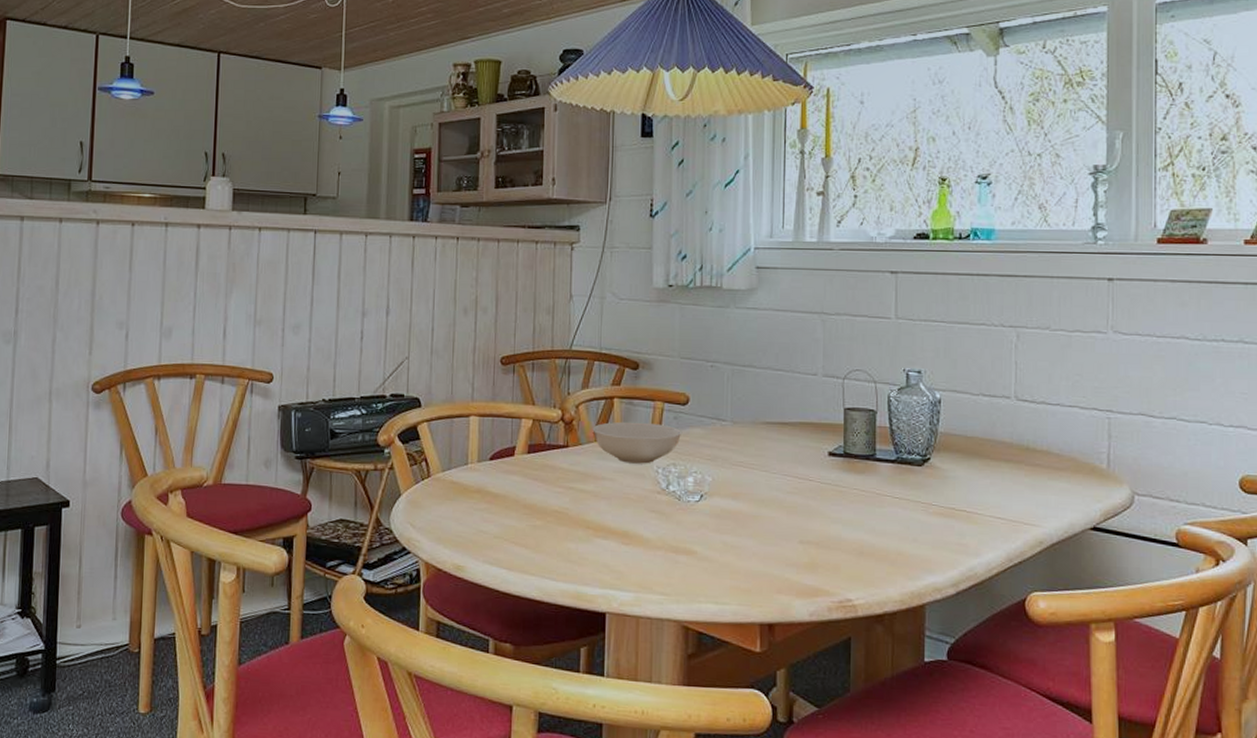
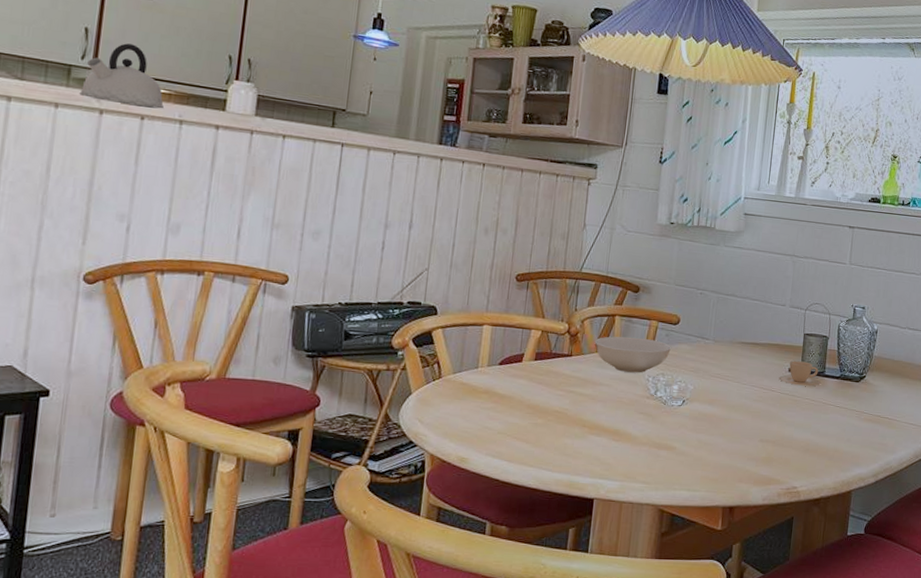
kettle: none [79,152,150,213] -> present [79,43,164,109]
cup: none [816,442,871,473] -> present [779,360,821,387]

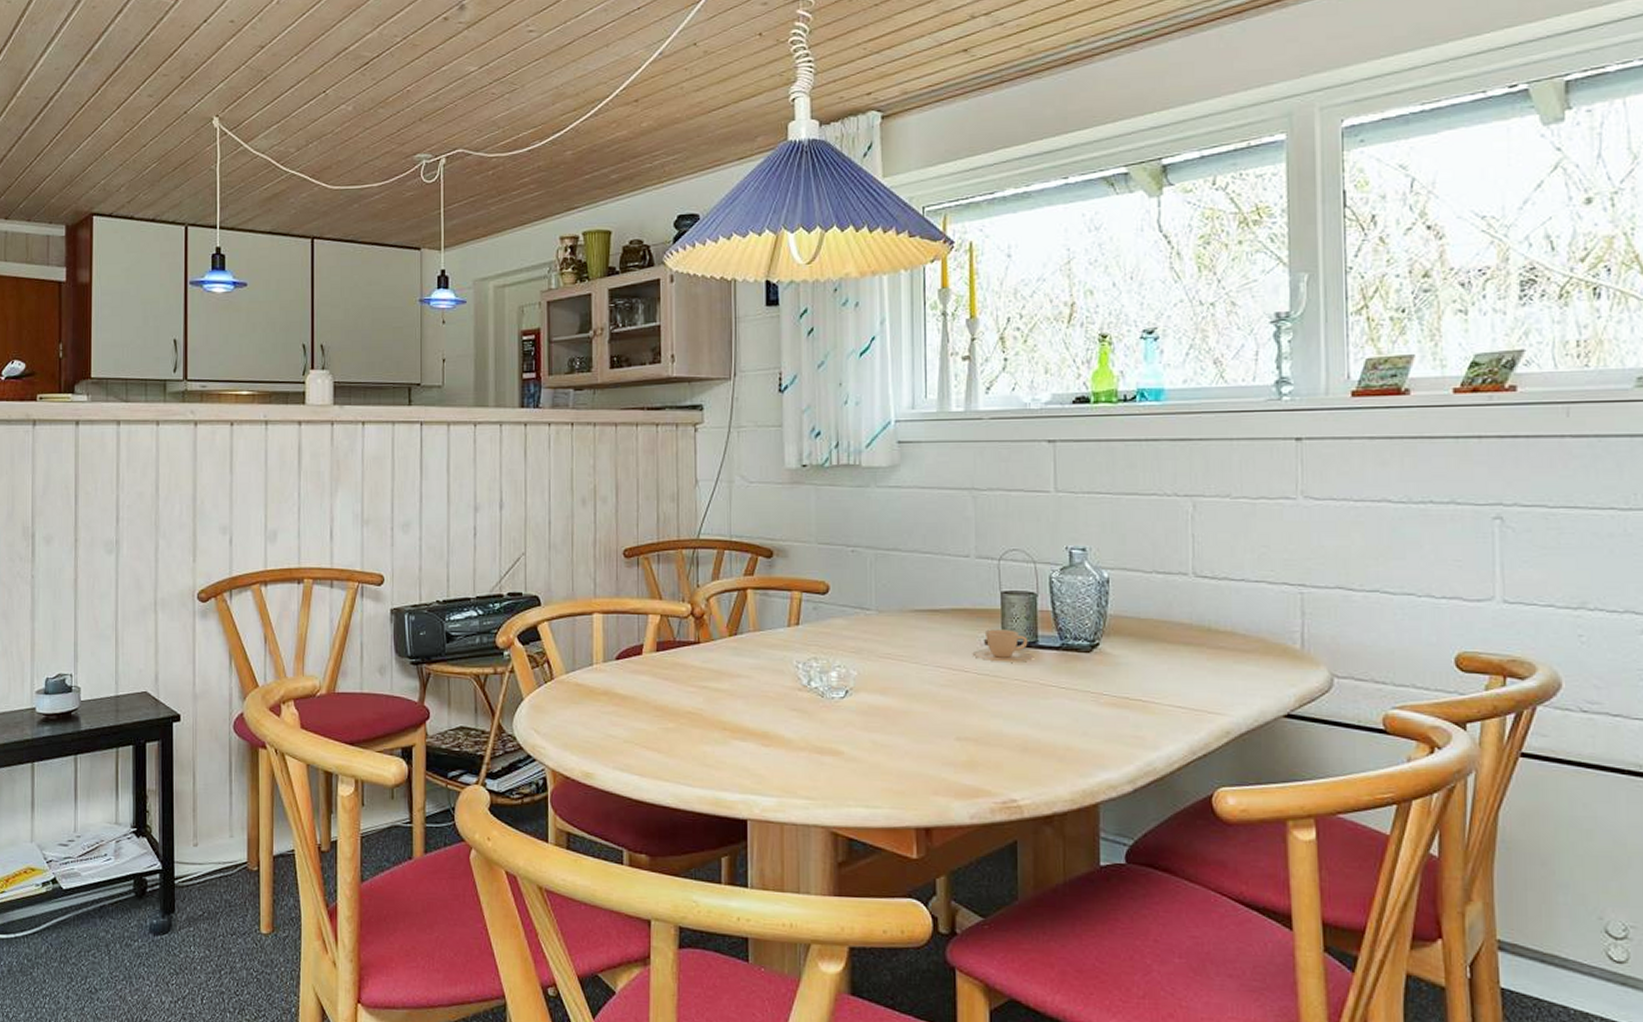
kettle: present [79,43,164,109] -> none [175,349,249,412]
bowl: present [594,336,672,373] -> none [725,614,823,659]

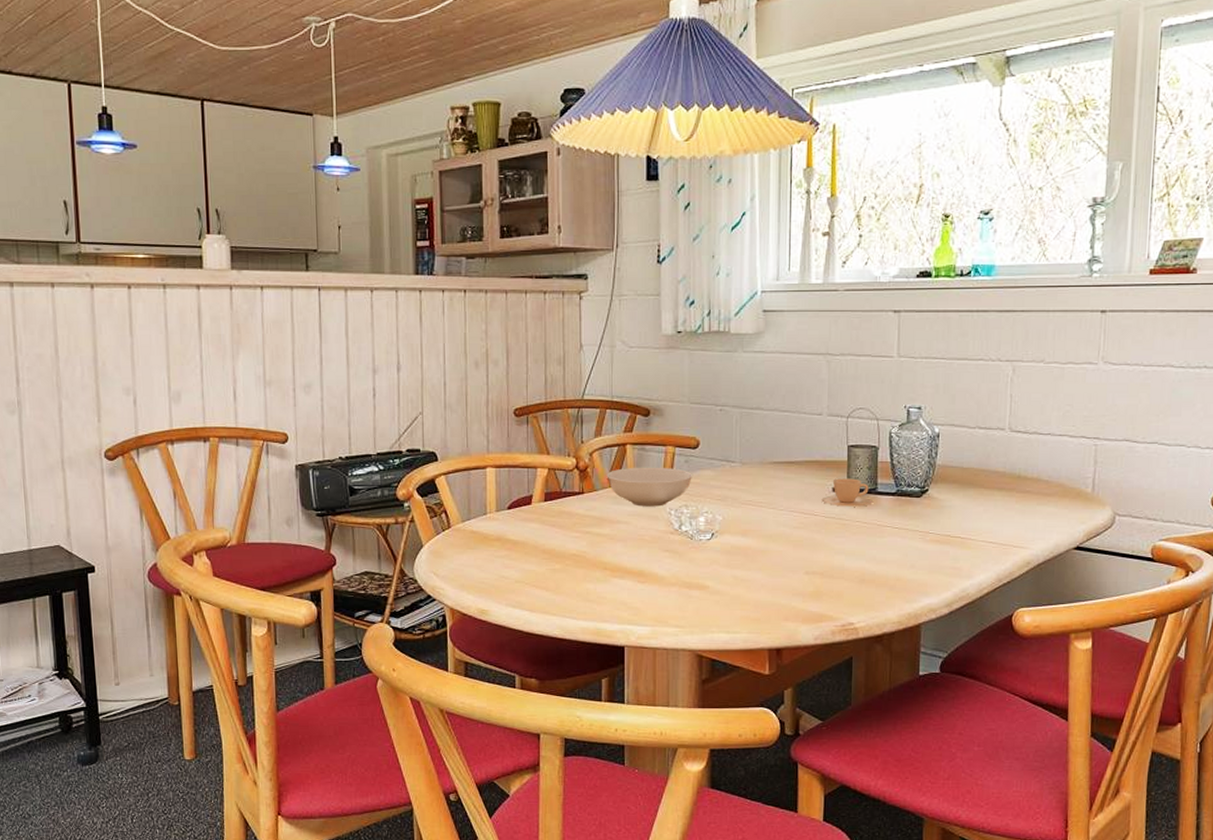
bowl: none [725,614,823,659] -> present [606,467,694,507]

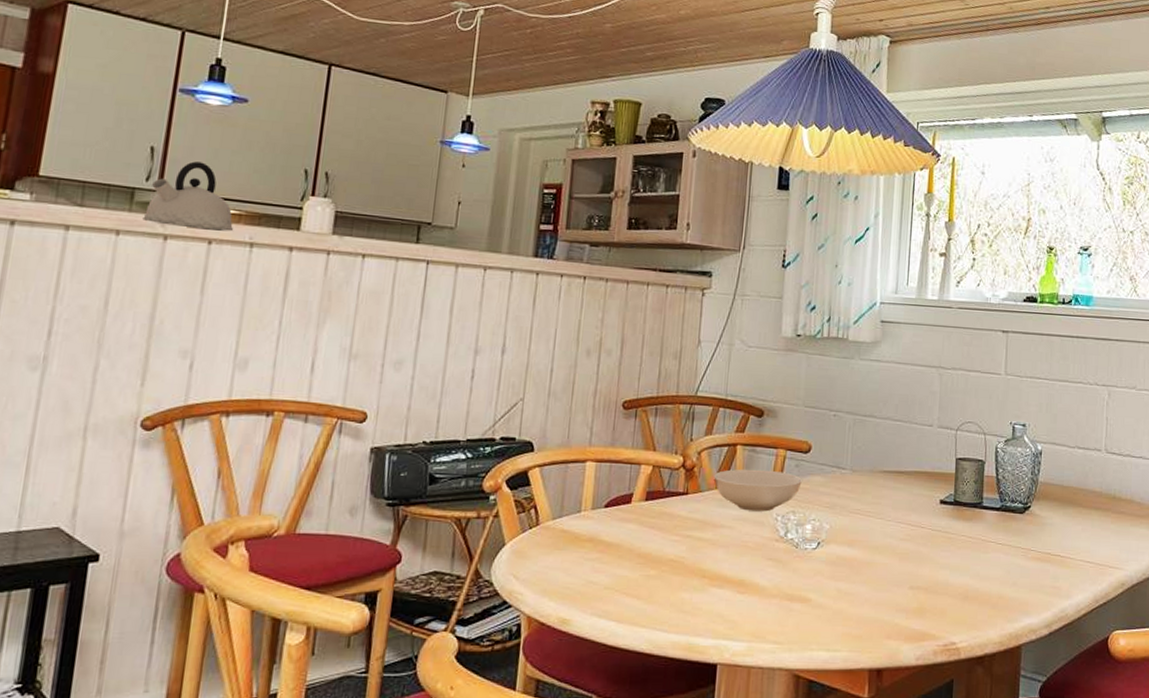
kettle: none [70,211,146,275] -> present [142,161,233,232]
cup: present [821,478,873,507] -> none [929,490,978,521]

